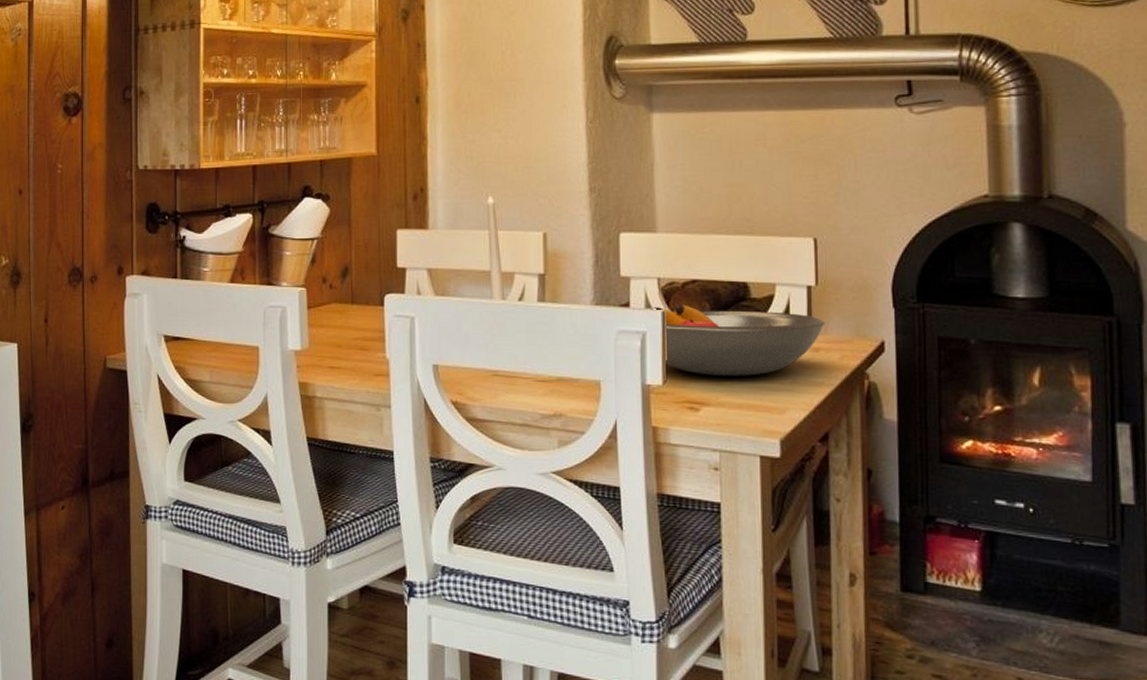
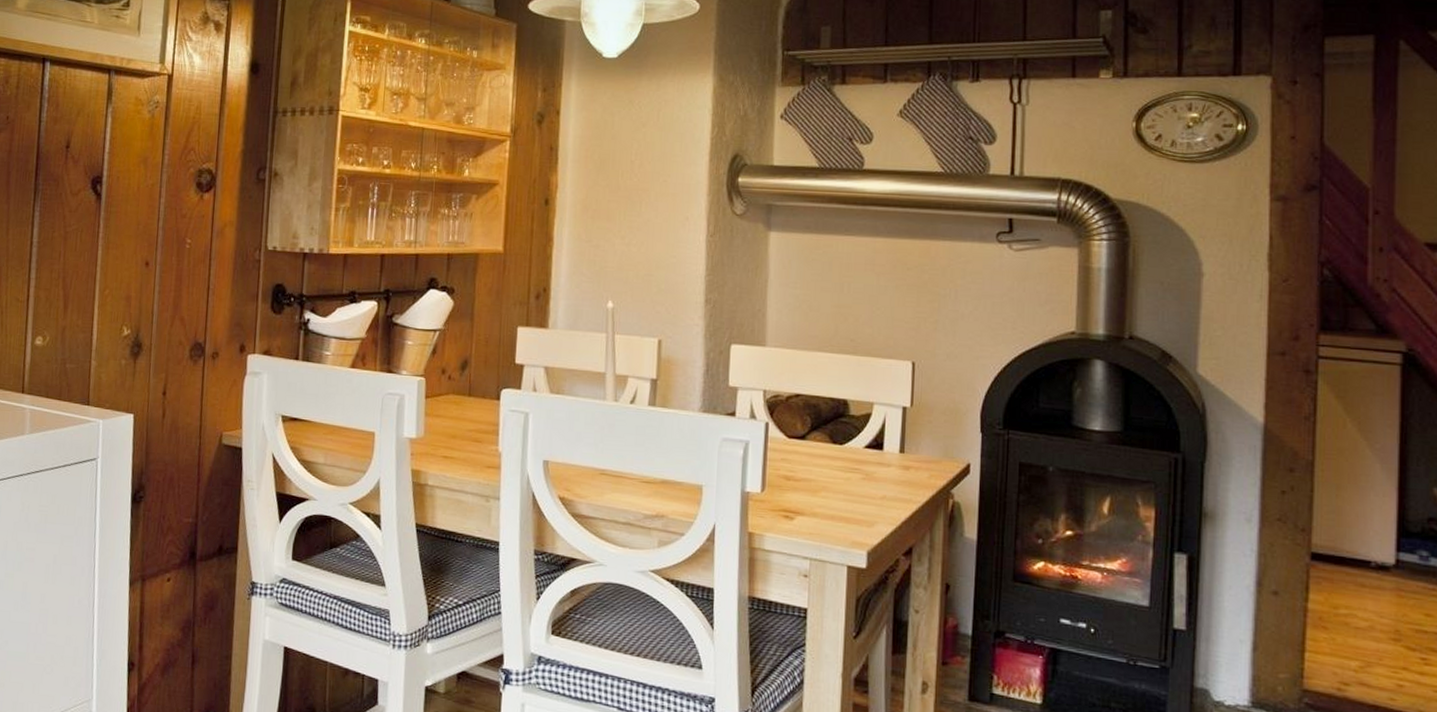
fruit bowl: present [652,304,825,376] -> none [756,417,917,489]

